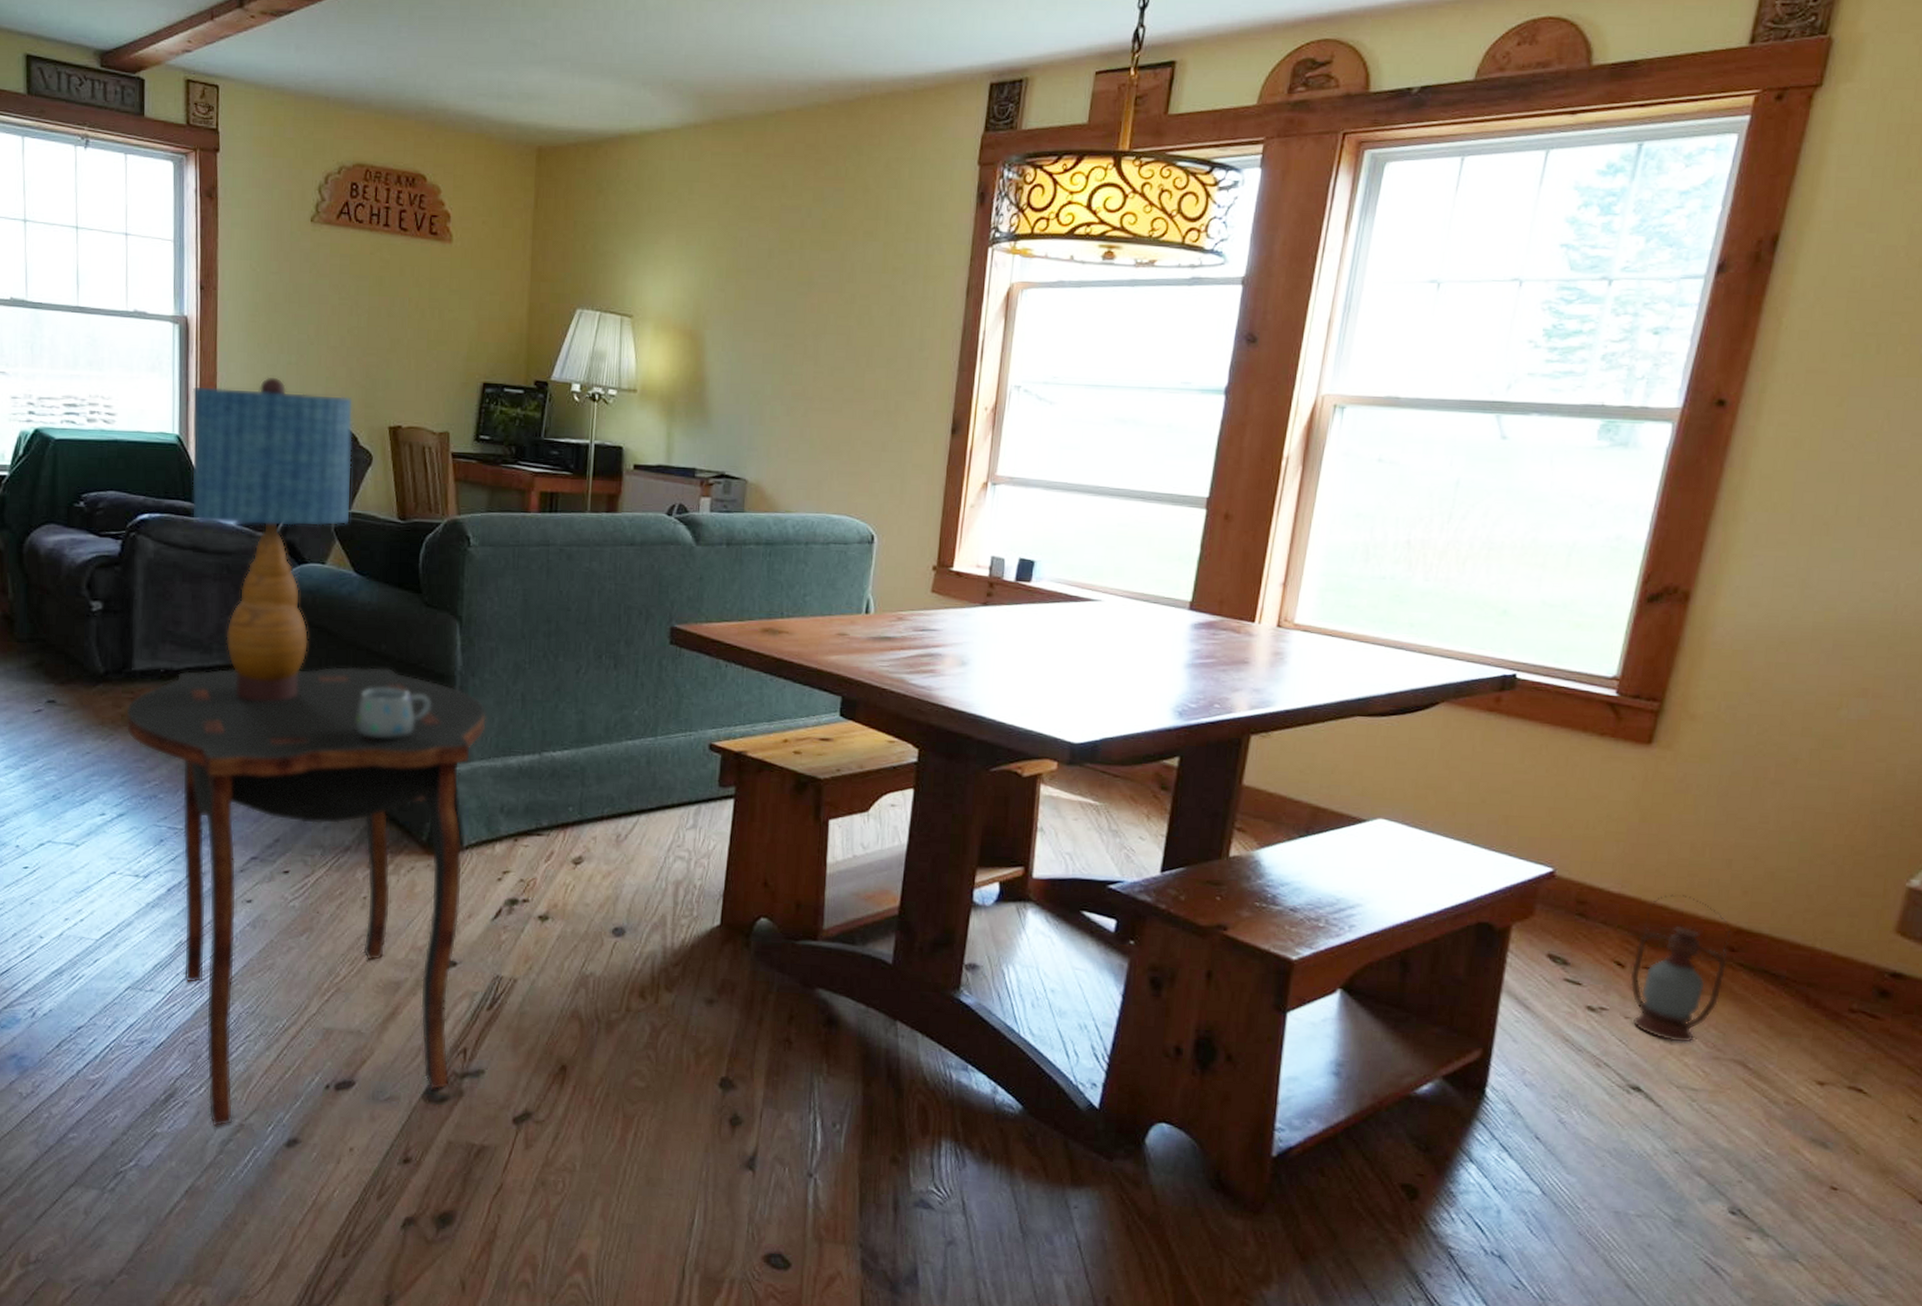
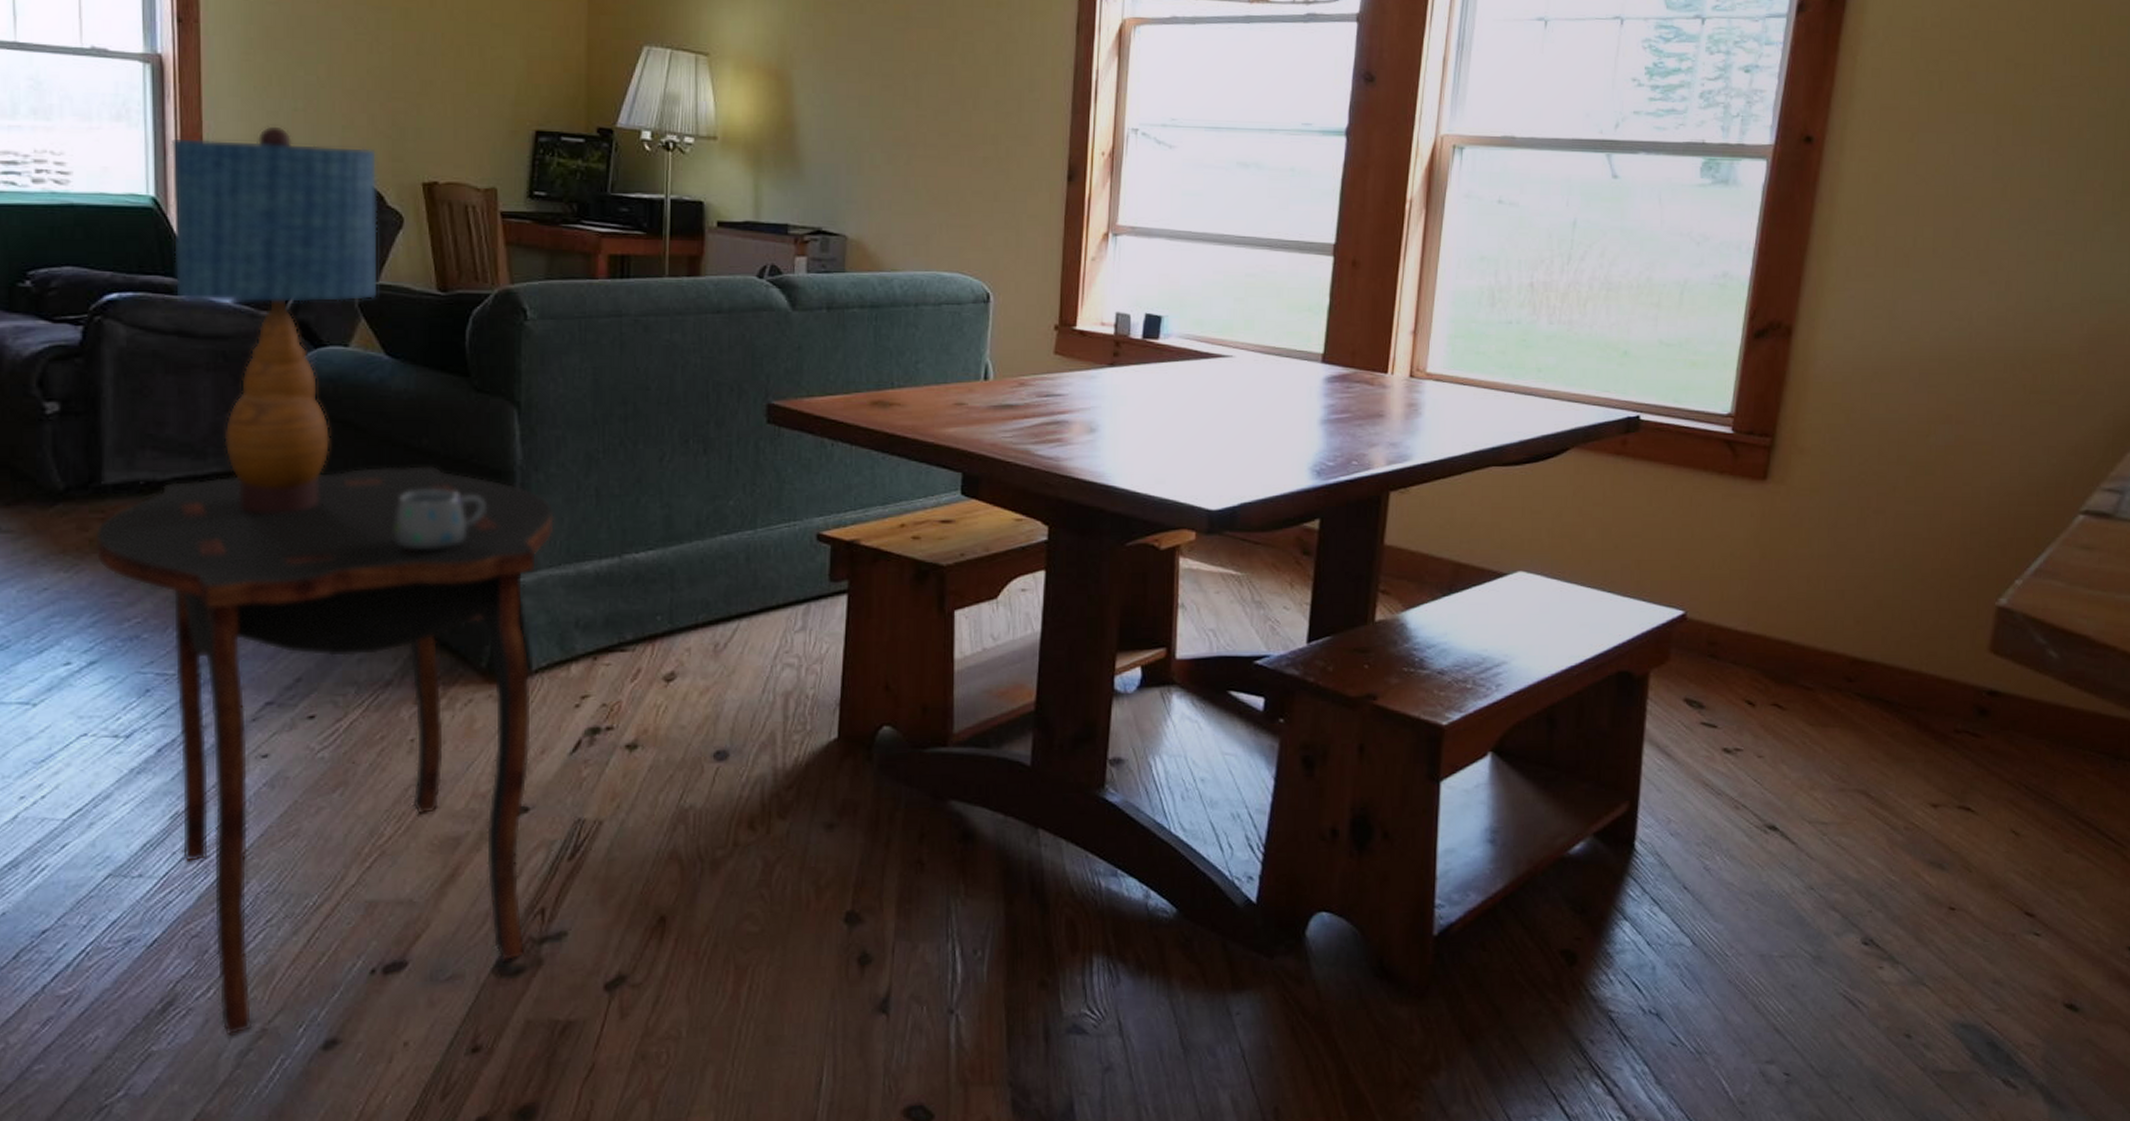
lantern: present [1629,894,1731,1044] -> none [1760,629,1847,778]

